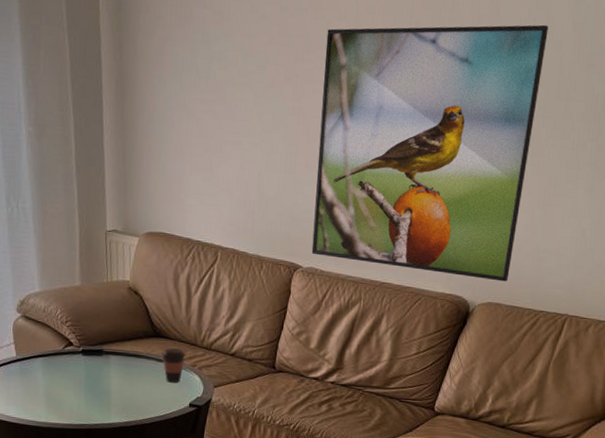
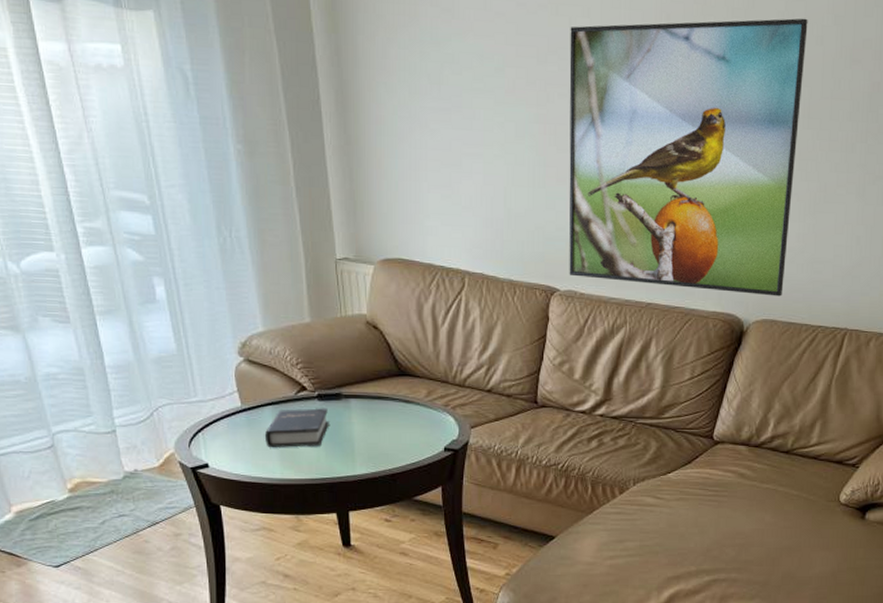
hardback book: none [35,361,91,396] -> present [265,408,329,448]
coffee cup: present [161,348,186,383] -> none [408,387,437,426]

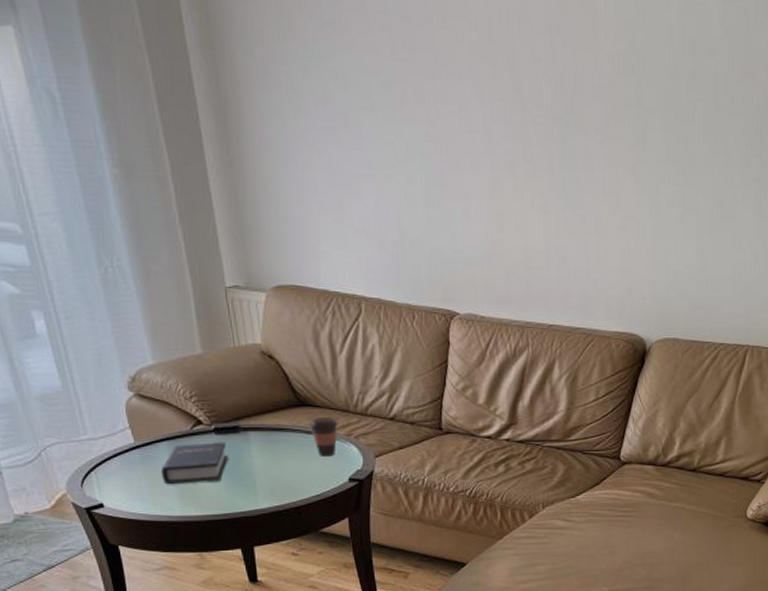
coffee cup: none [408,387,437,426] -> present [309,417,338,457]
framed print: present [569,18,808,297] -> none [458,30,699,315]

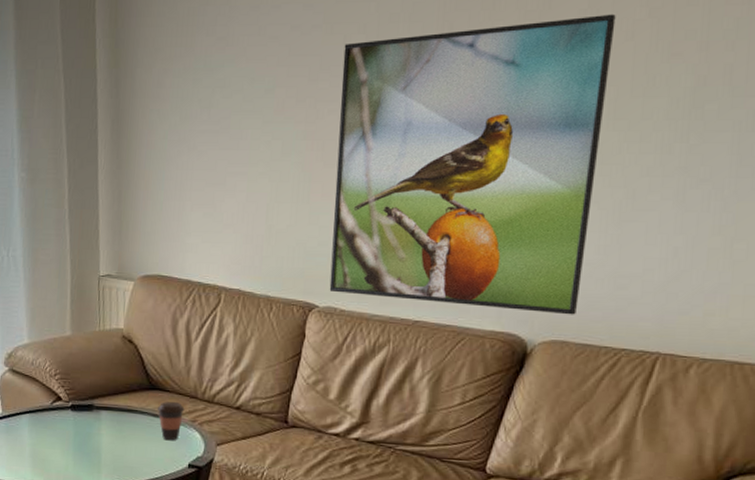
hardback book: present [162,442,228,485] -> none [20,418,80,456]
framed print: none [458,30,699,315] -> present [329,14,616,315]

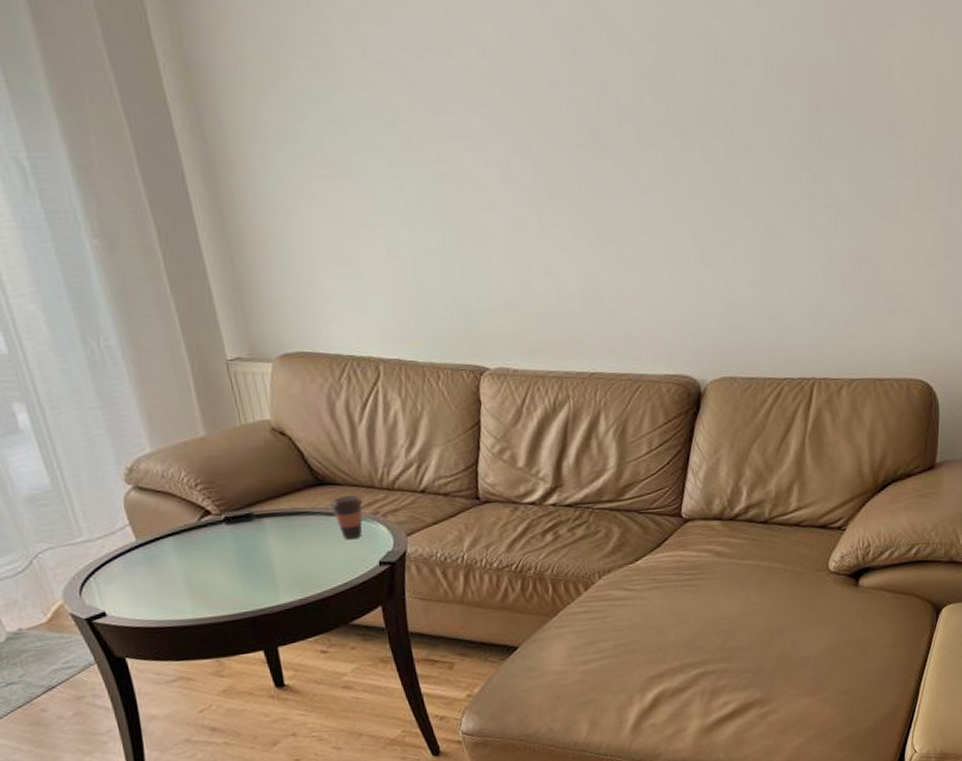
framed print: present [329,14,616,315] -> none [465,37,740,352]

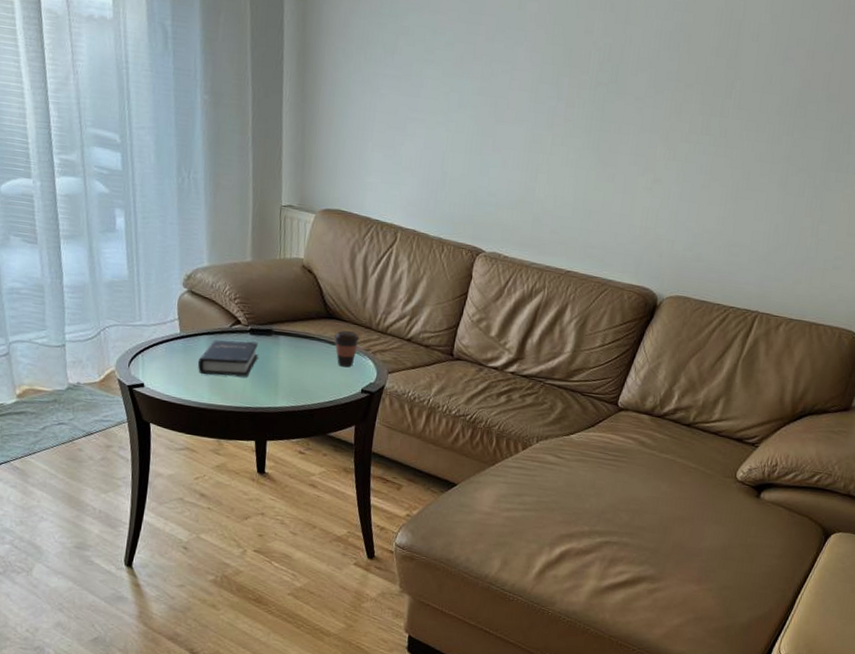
hardback book: none [168,532,243,586] -> present [198,340,258,377]

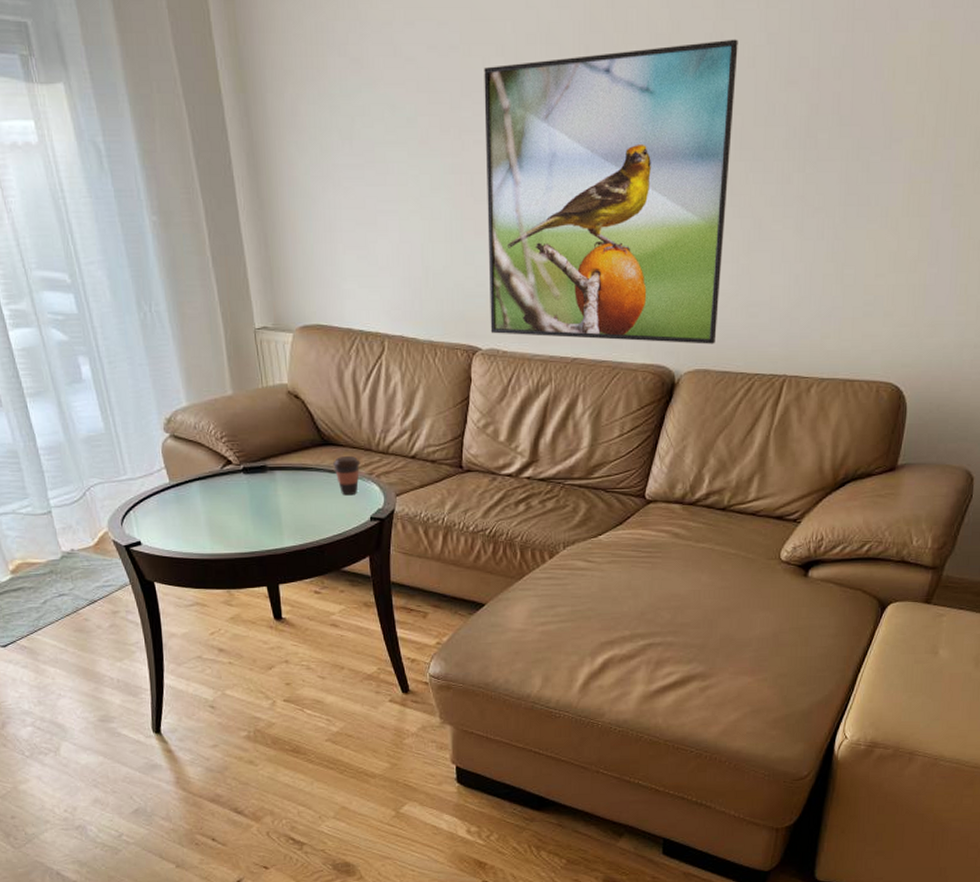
hardback book: present [198,340,258,377] -> none [194,481,256,524]
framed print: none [495,9,746,276] -> present [484,39,738,344]

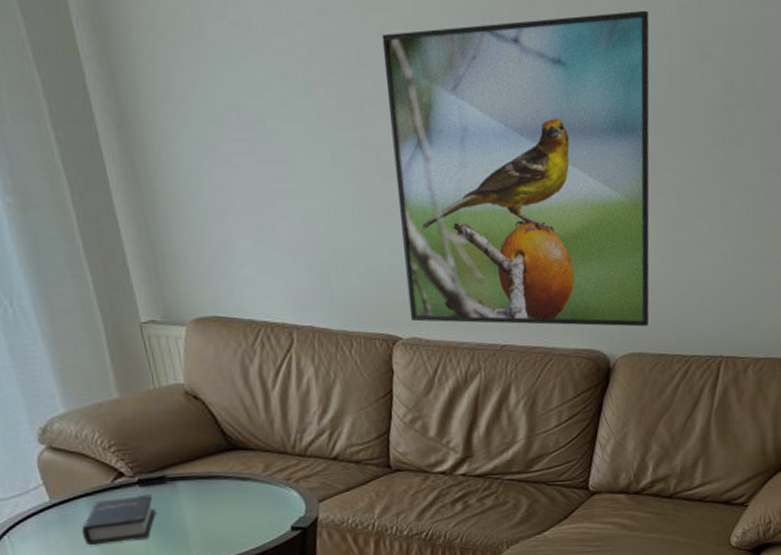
hardback book: none [194,481,256,524] -> present [82,494,156,546]
coffee cup: present [332,456,361,496] -> none [243,461,276,505]

